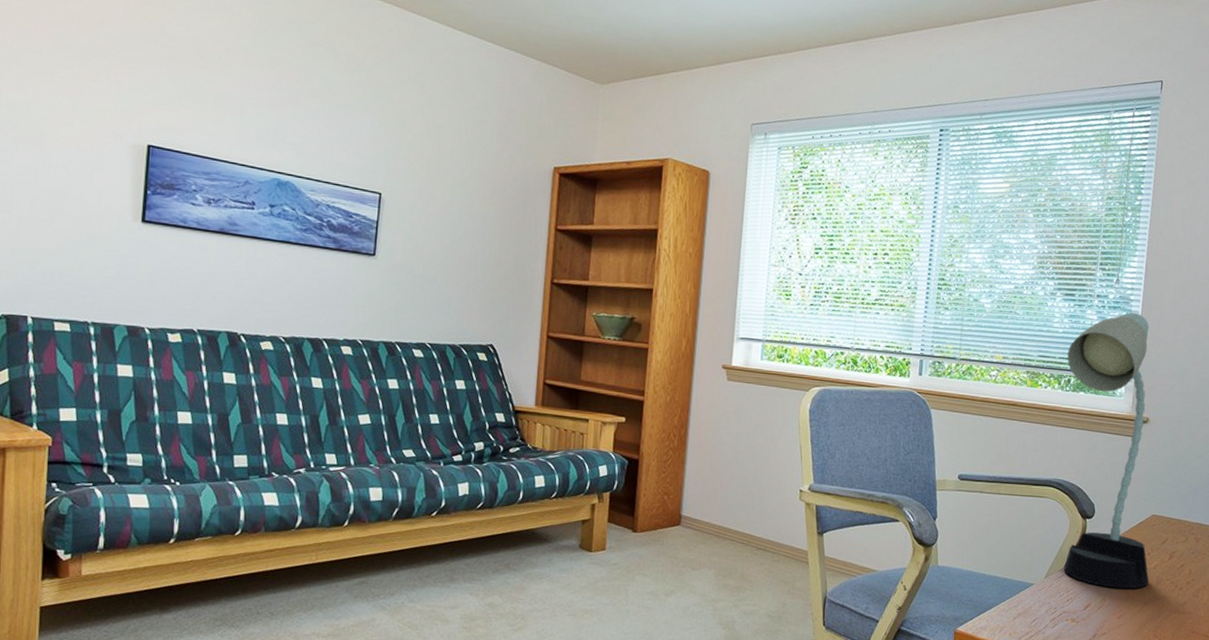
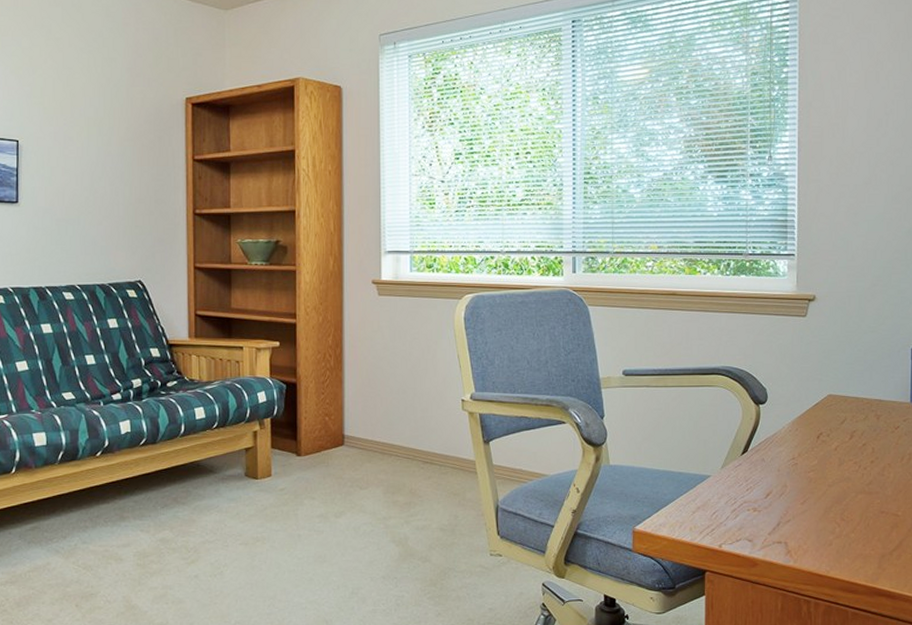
desk lamp: present [1063,312,1149,589] -> none [725,188,831,474]

